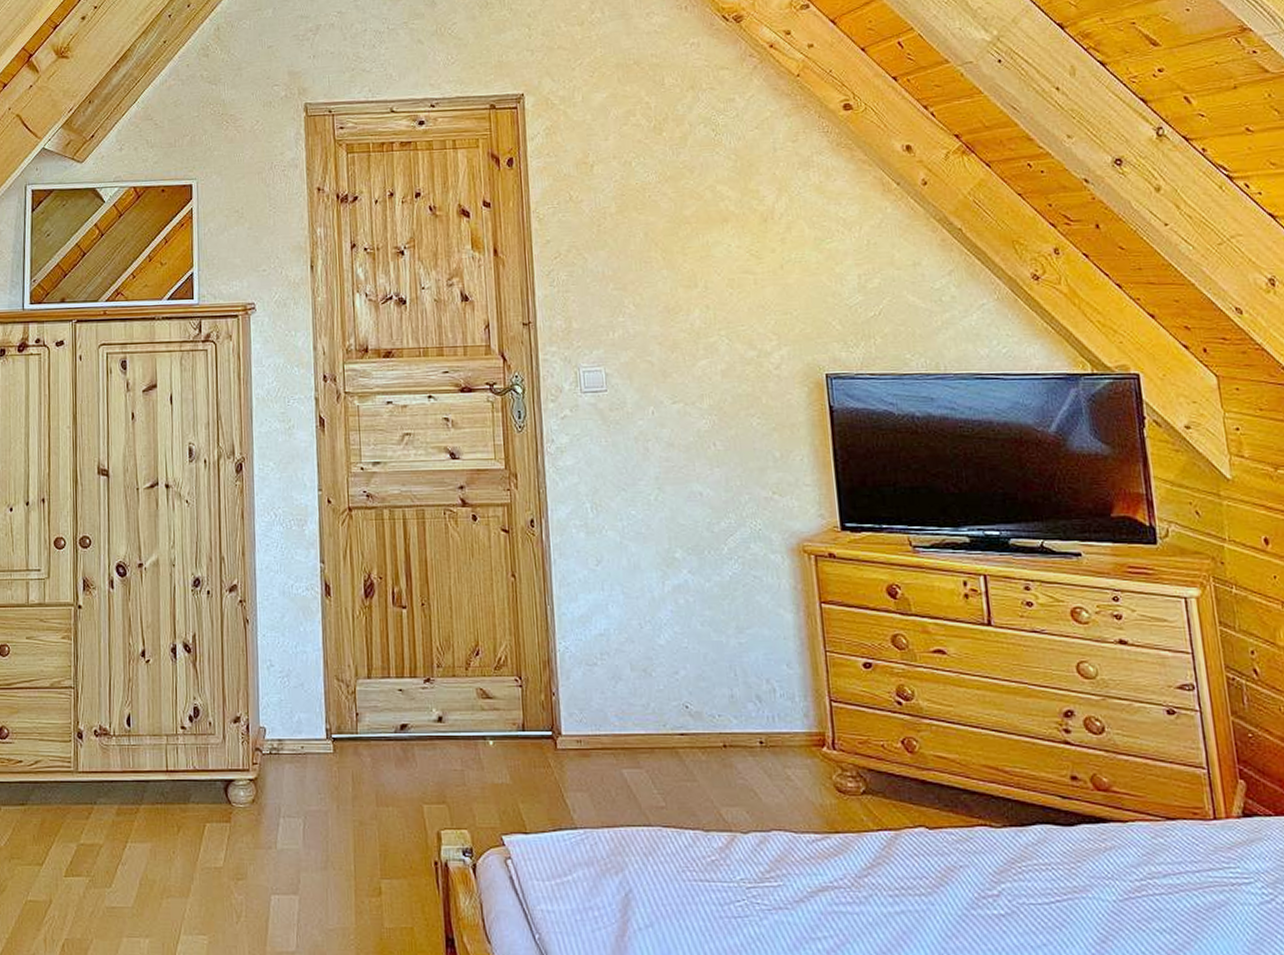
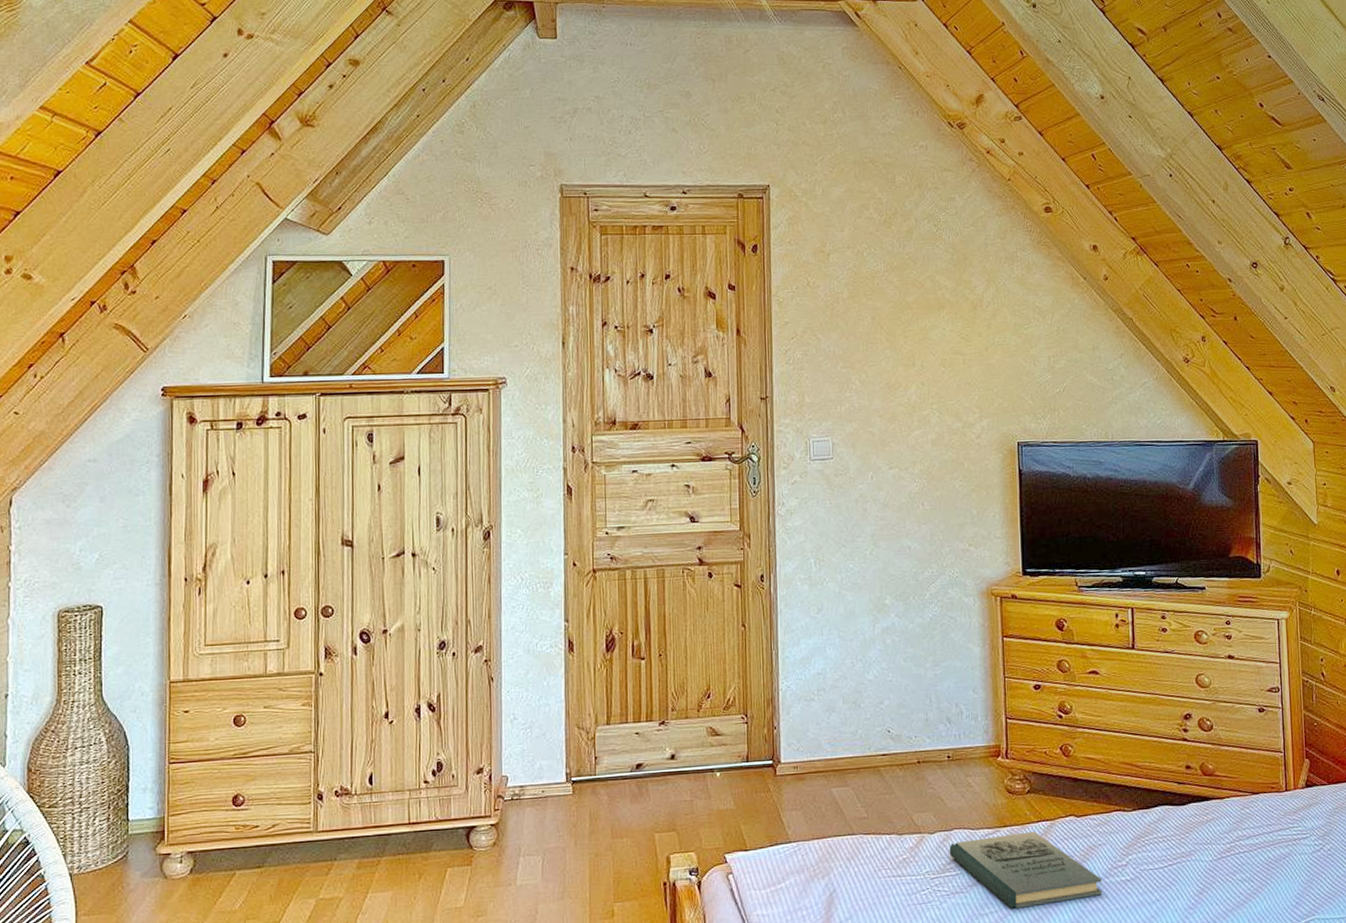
book: none [767,842,968,936] -> present [949,831,1102,909]

